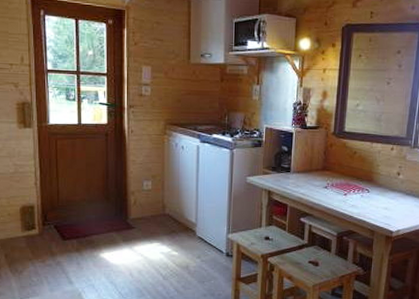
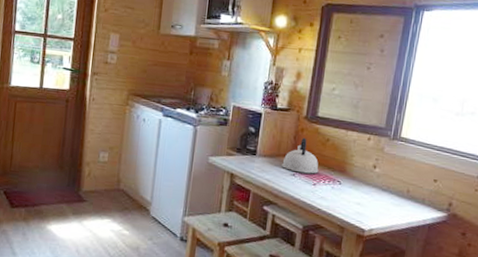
kettle: none [315,152,349,185] -> present [282,137,319,174]

